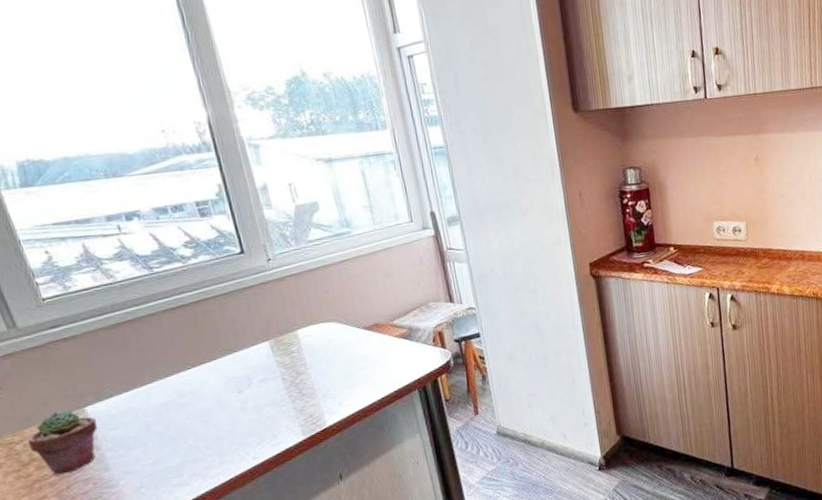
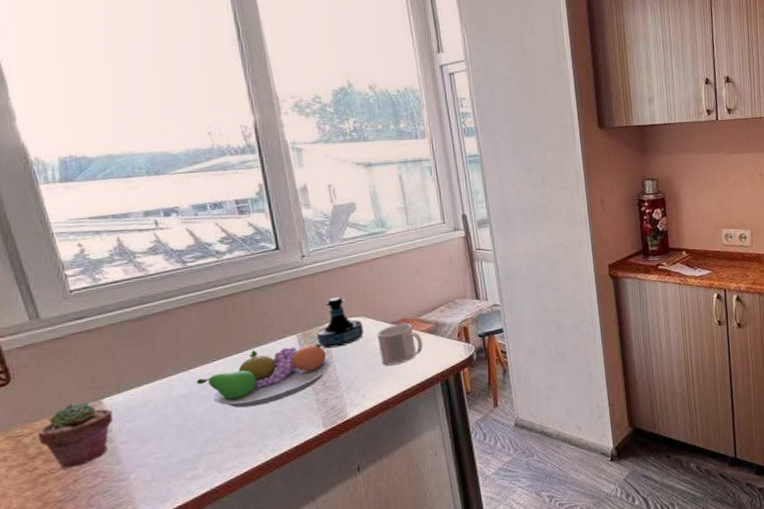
fruit bowl: none [173,350,308,416] -> present [196,343,333,408]
tequila bottle: none [288,302,337,356] -> present [316,297,364,349]
mug: none [349,328,398,373] -> present [377,323,423,366]

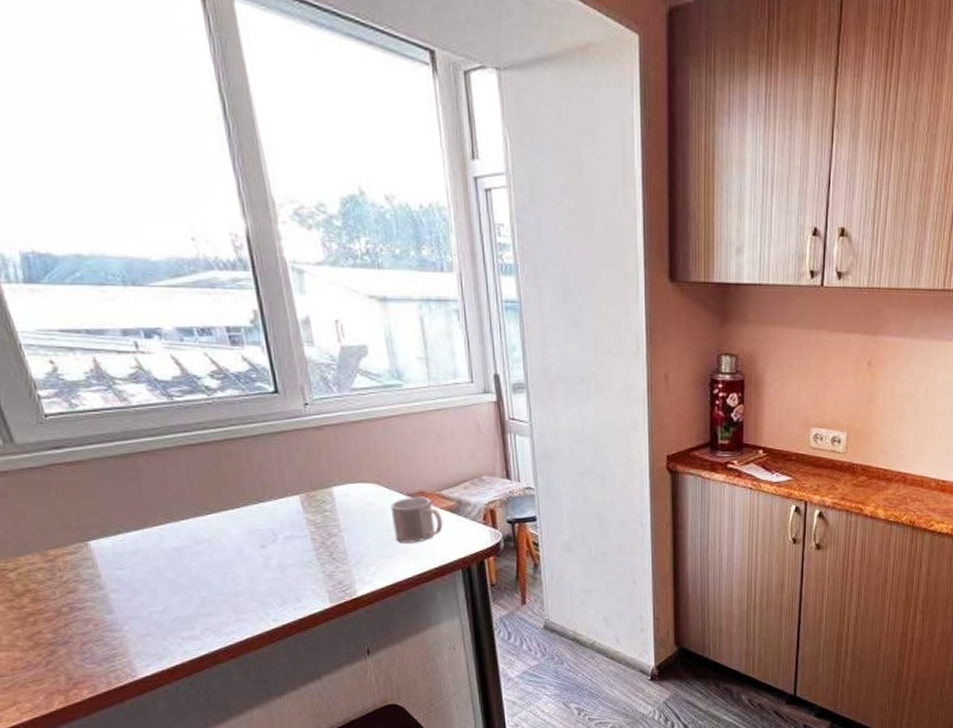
potted succulent: present [37,402,113,470] -> none [22,542,101,611]
fruit bowl: present [196,343,333,408] -> none [189,507,341,570]
tequila bottle: present [316,297,364,349] -> none [321,457,376,515]

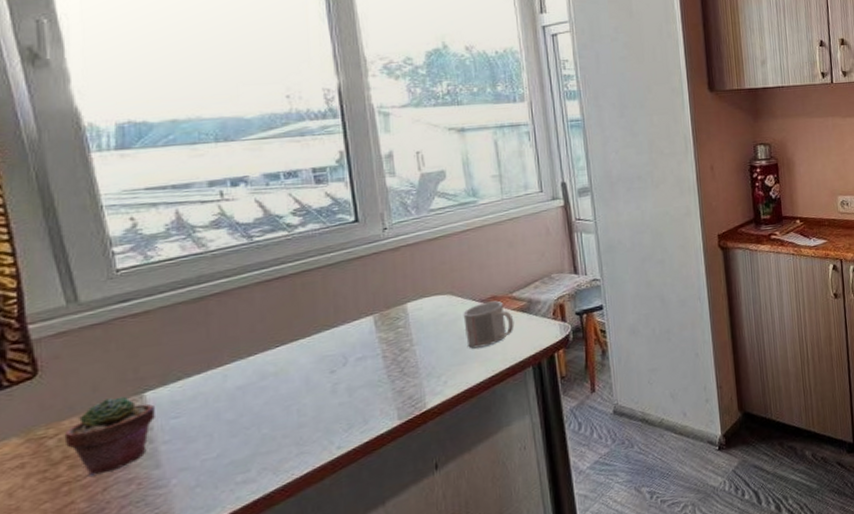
potted succulent: none [22,542,101,611] -> present [64,396,155,477]

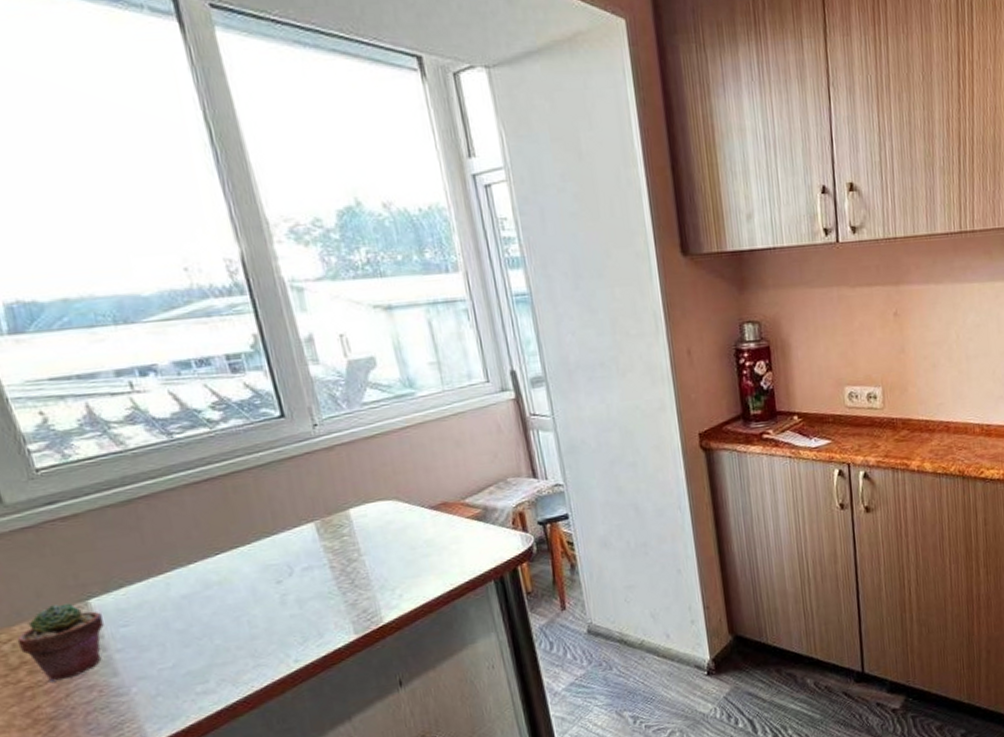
mug: present [463,300,515,349] -> none [412,507,471,560]

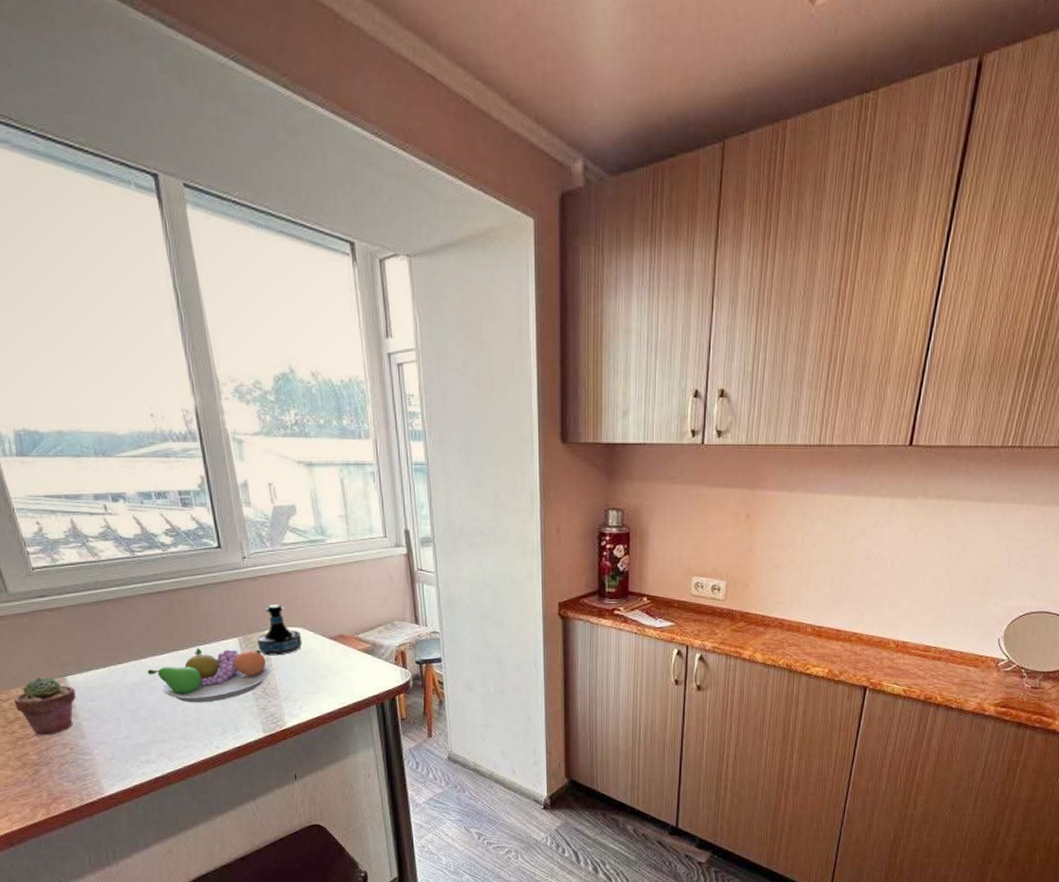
fruit bowl: none [198,533,361,611] -> present [147,648,272,703]
tequila bottle: none [338,476,397,539] -> present [256,605,303,656]

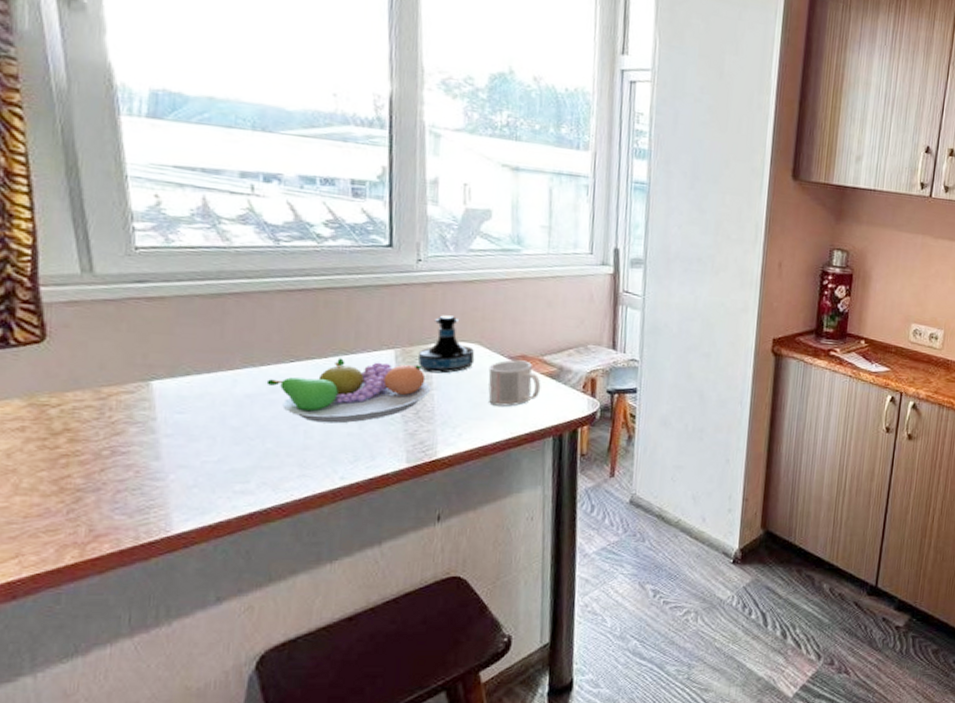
potted succulent: present [13,677,76,736] -> none [66,379,160,454]
mug: none [315,639,360,681] -> present [488,359,541,407]

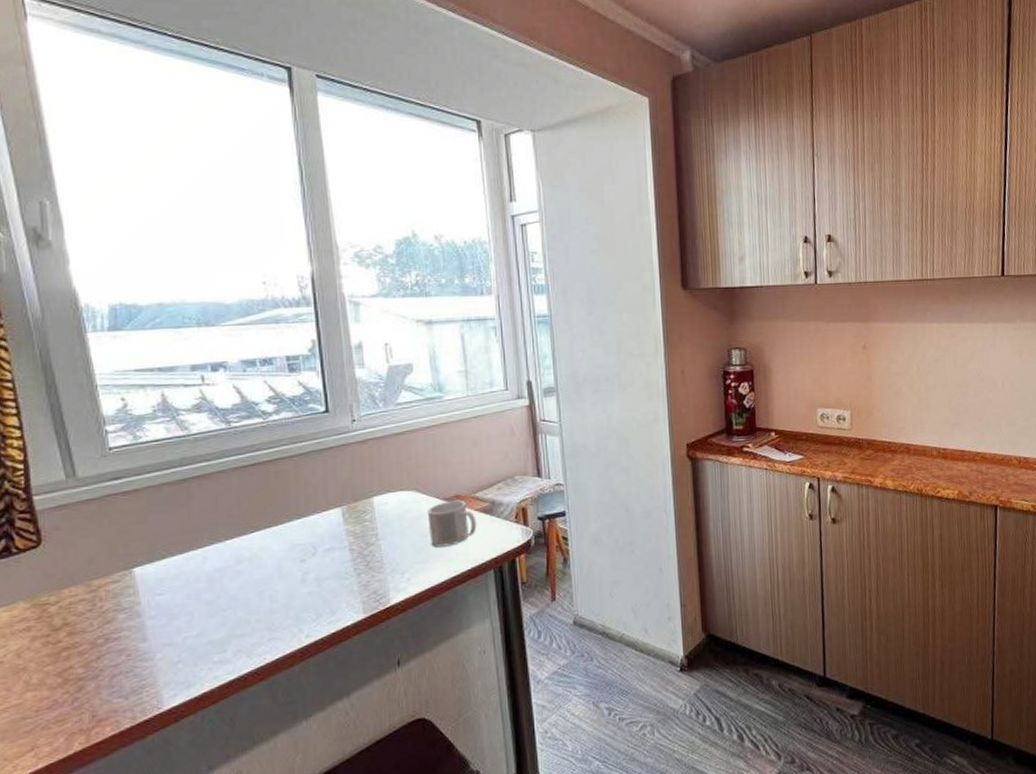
fruit bowl: present [266,358,432,424] -> none [232,518,378,587]
tequila bottle: present [417,315,475,374] -> none [362,468,414,525]

